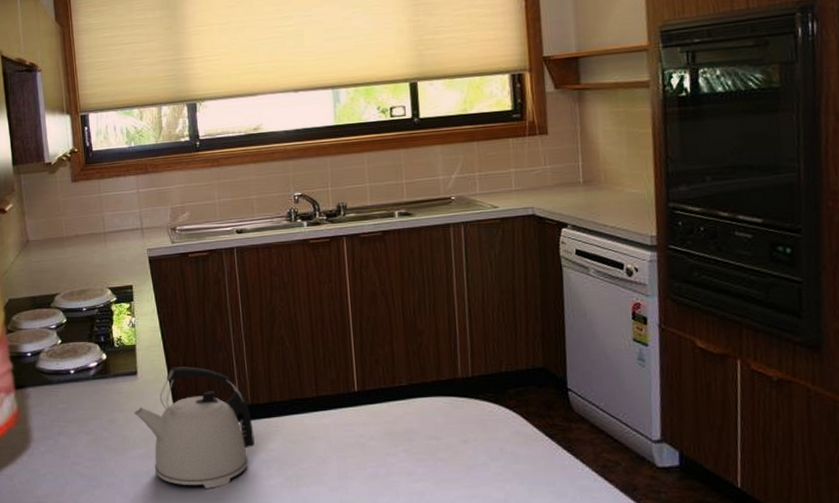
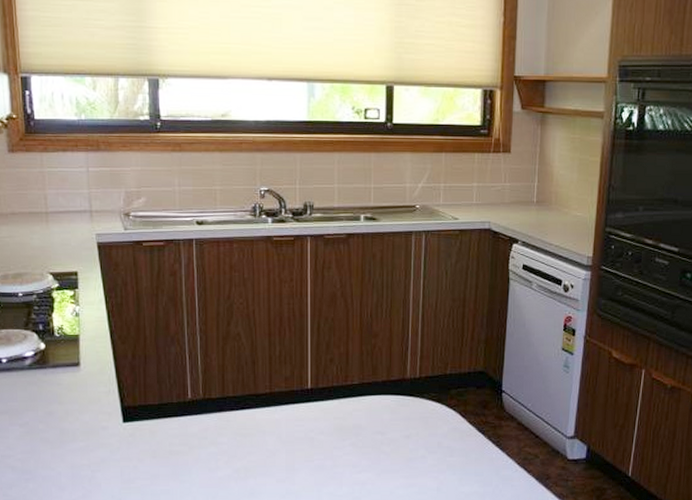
kettle: present [134,366,255,489] -> none [74,359,204,481]

